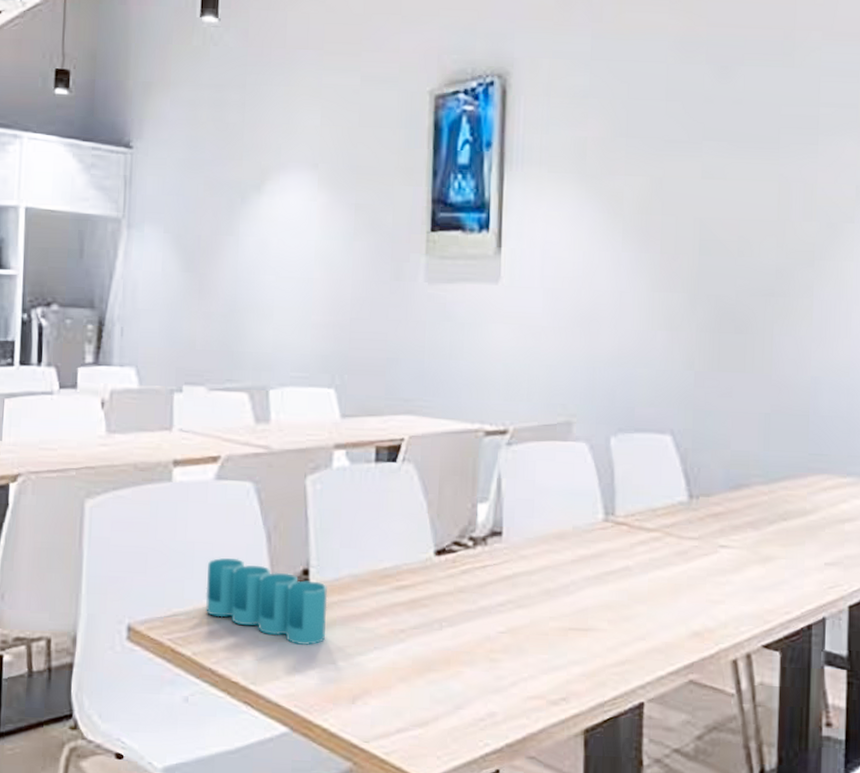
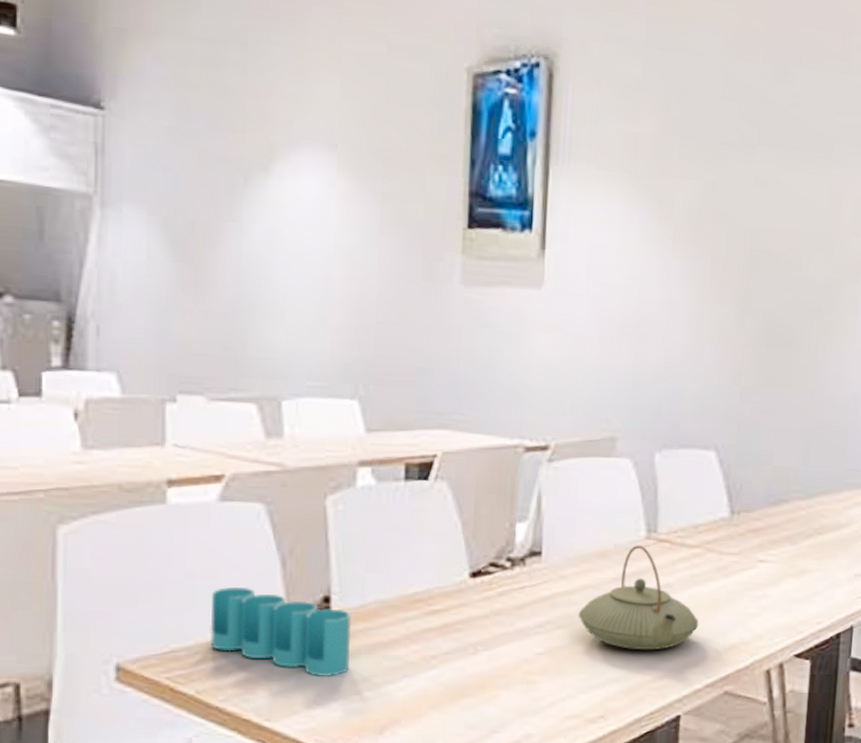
teapot: none [538,527,660,634] -> present [578,545,699,651]

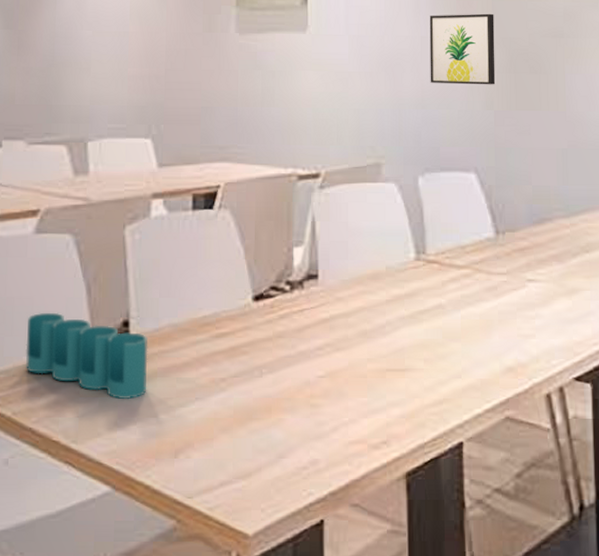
teapot: present [578,545,699,651] -> none [355,267,474,373]
wall art: none [675,278,750,359] -> present [429,13,496,85]

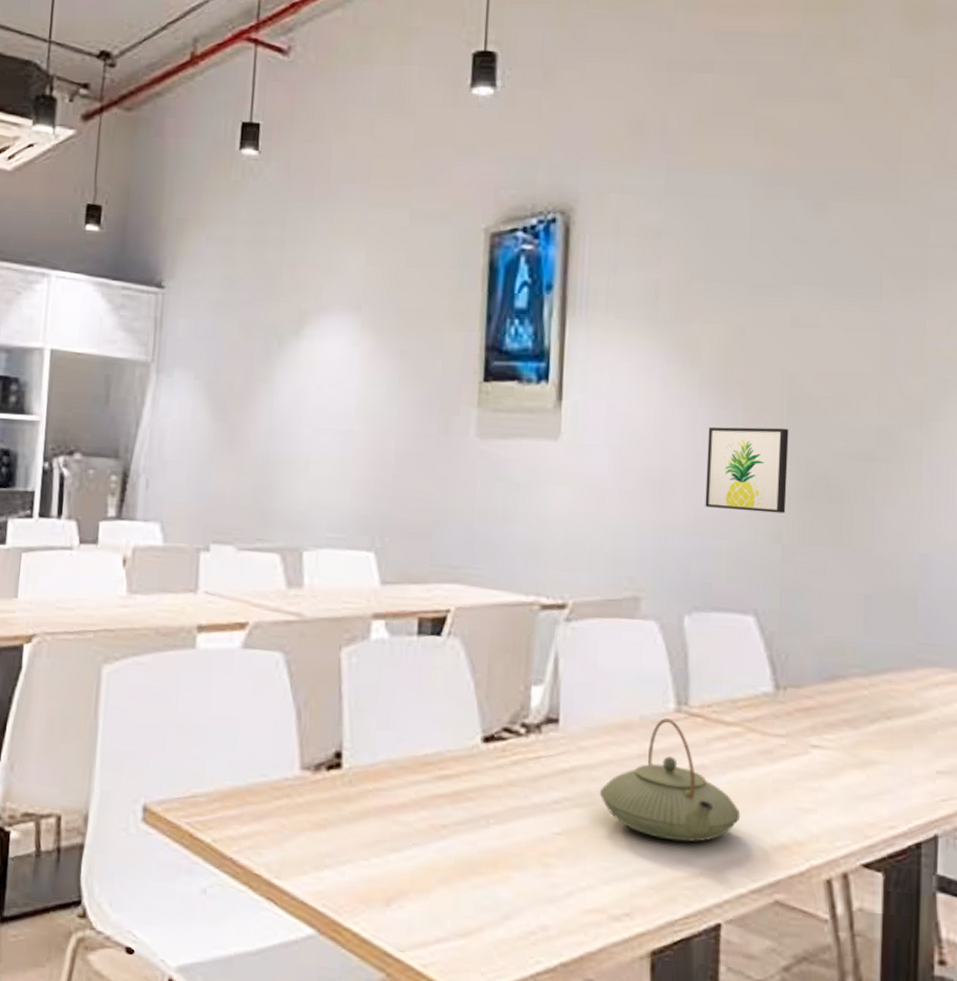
pen holder: present [25,312,148,400] -> none [228,735,362,838]
teapot: none [355,267,474,373] -> present [599,718,741,842]

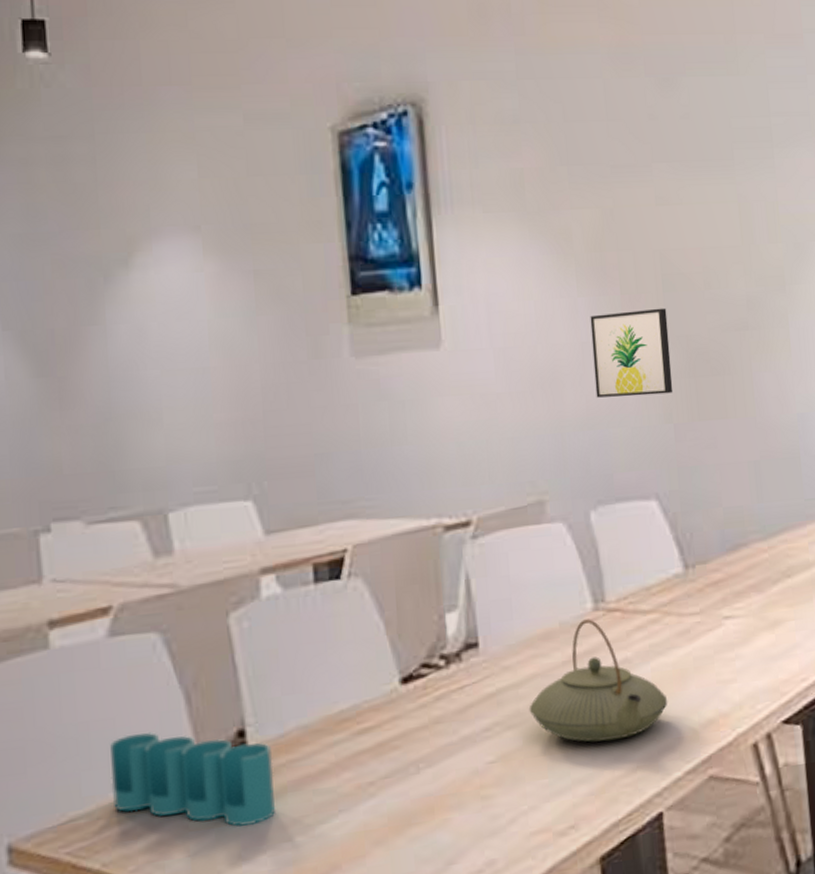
pen holder: none [228,735,362,838] -> present [110,731,275,827]

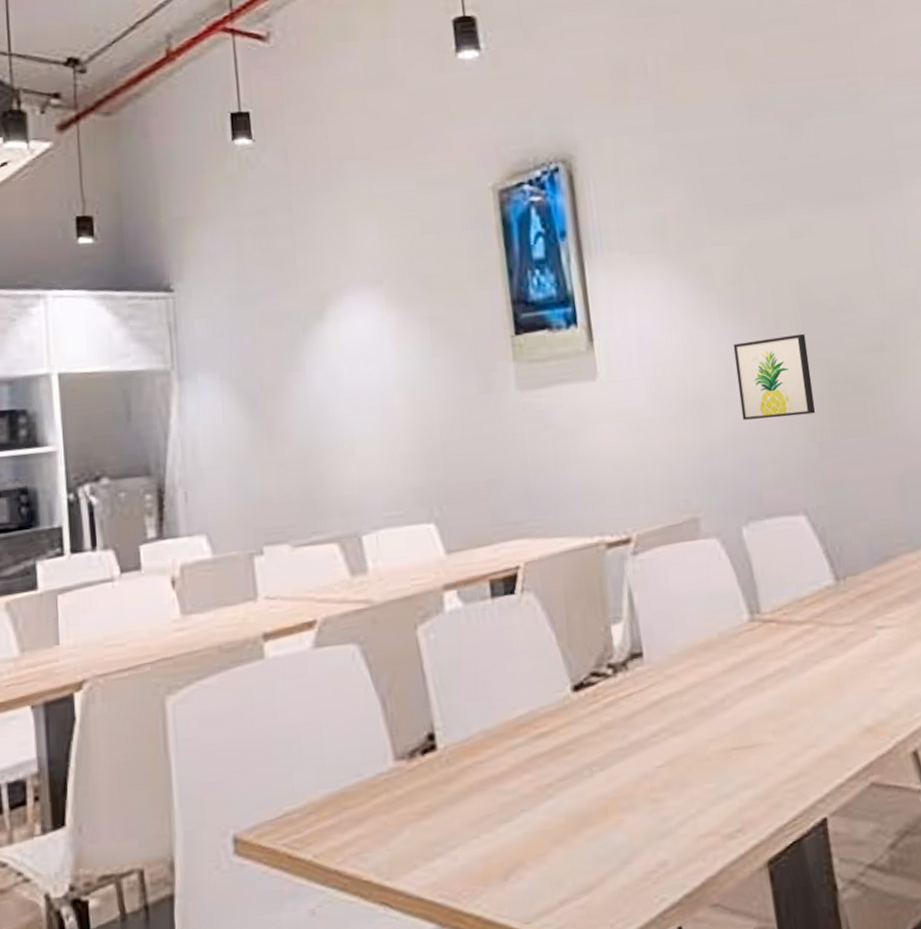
pen holder: present [110,731,275,827] -> none [318,734,464,824]
teapot: present [529,619,668,742] -> none [692,629,827,749]

